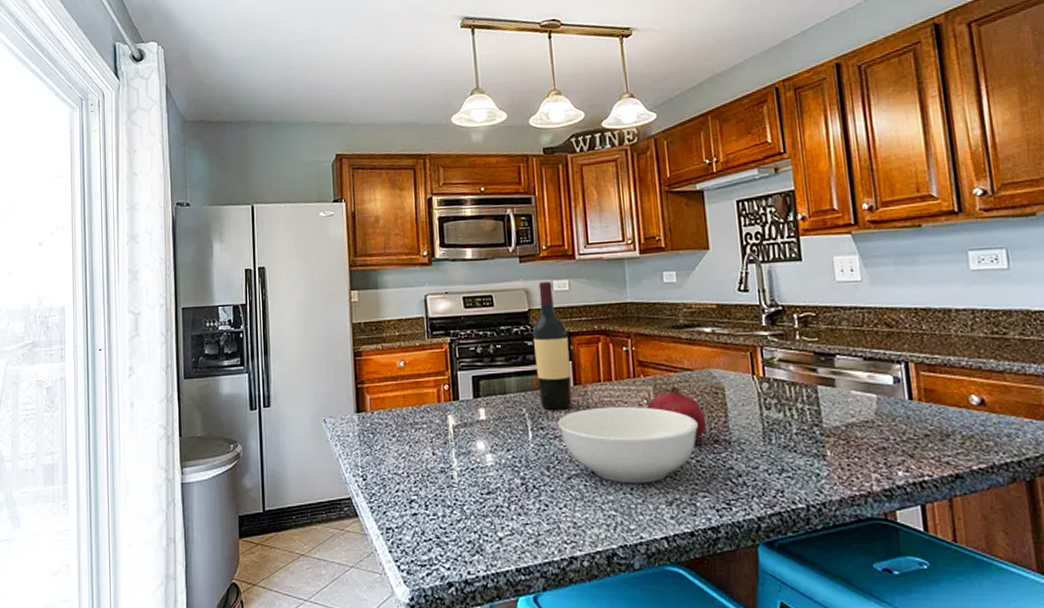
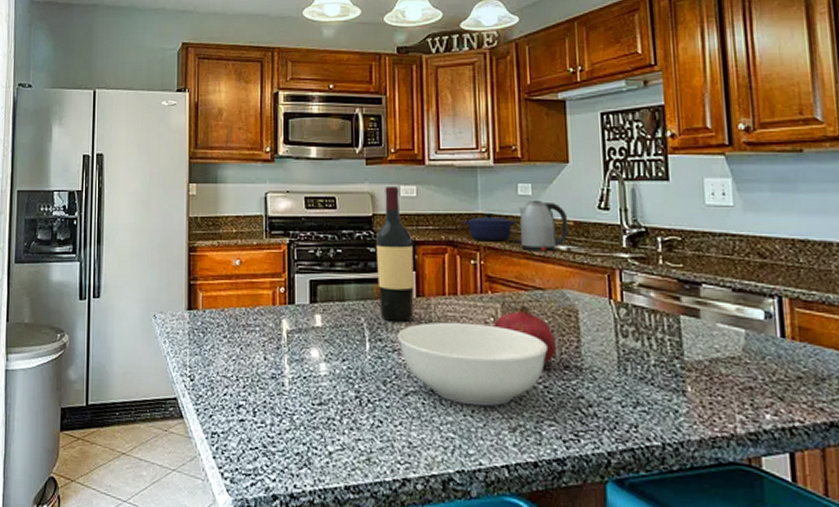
cooking pot: none [612,300,663,329] -> present [462,212,516,242]
kettle: none [665,287,713,336] -> present [519,201,569,252]

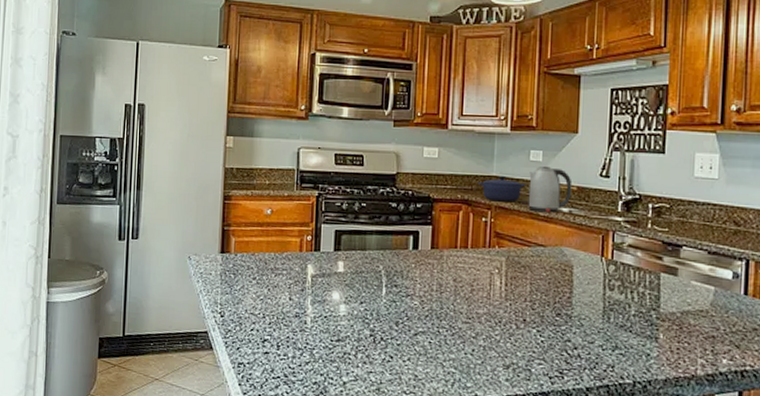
wine bottle: present [375,187,415,322] -> none [397,148,432,271]
bowl: present [398,322,549,407] -> none [411,272,544,347]
fruit: present [493,305,556,363] -> none [498,259,551,311]

